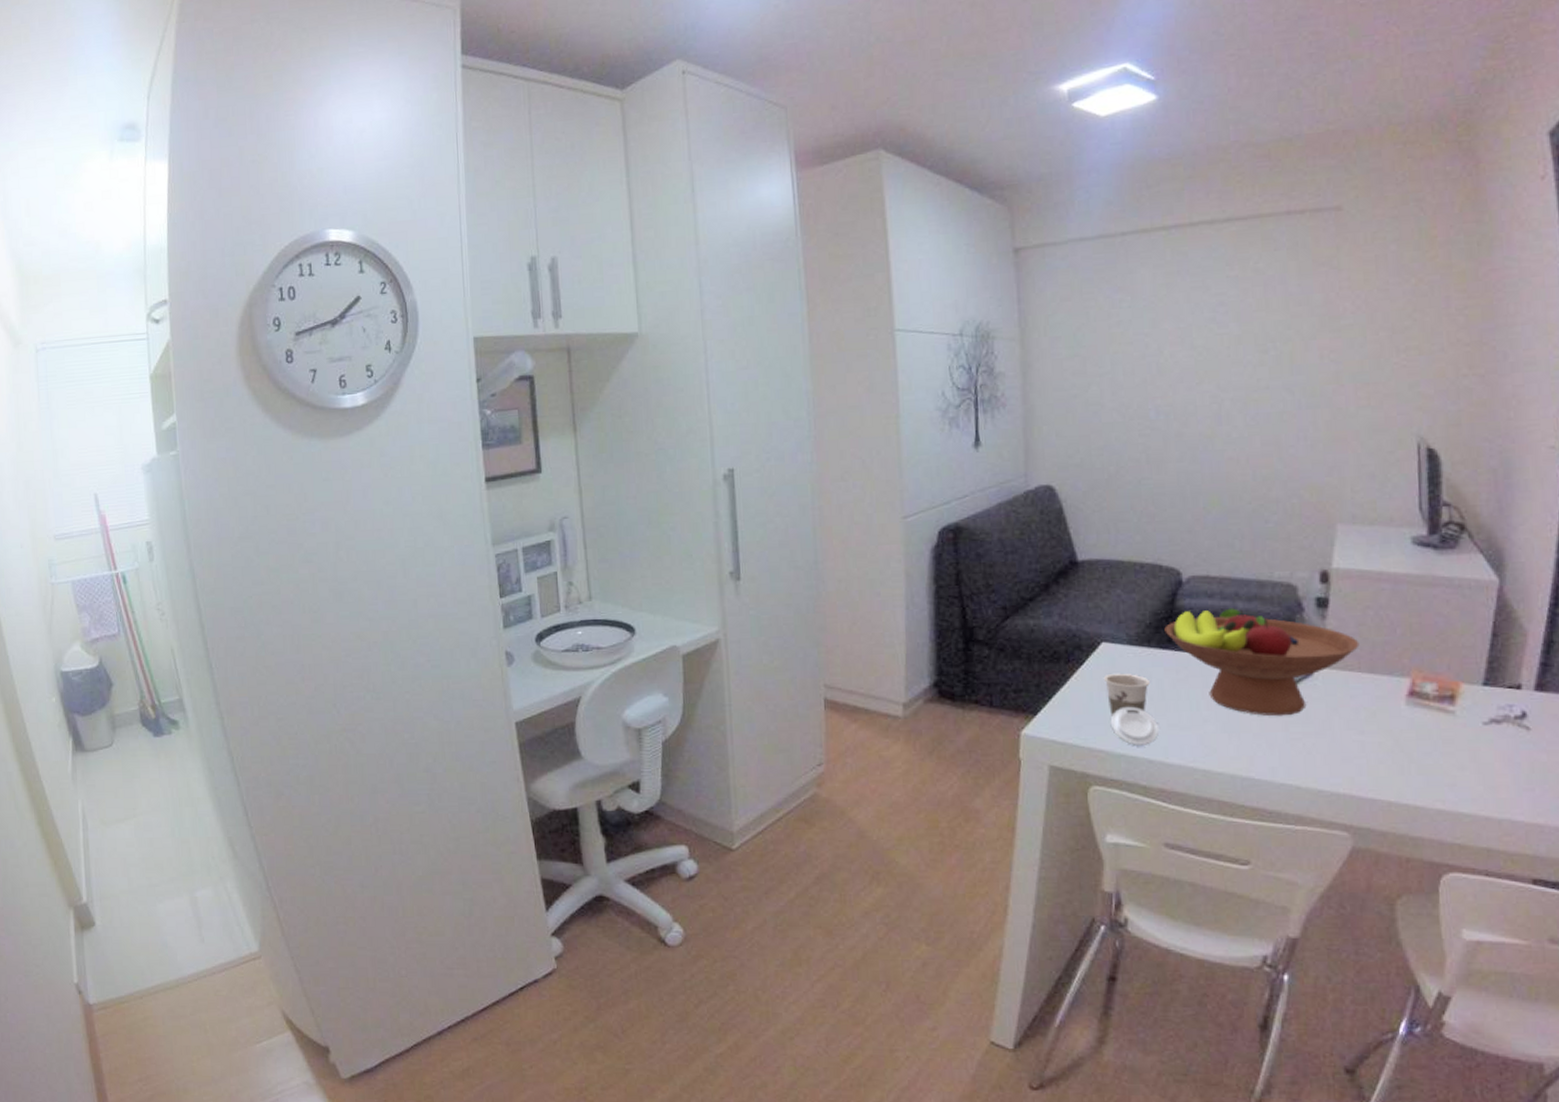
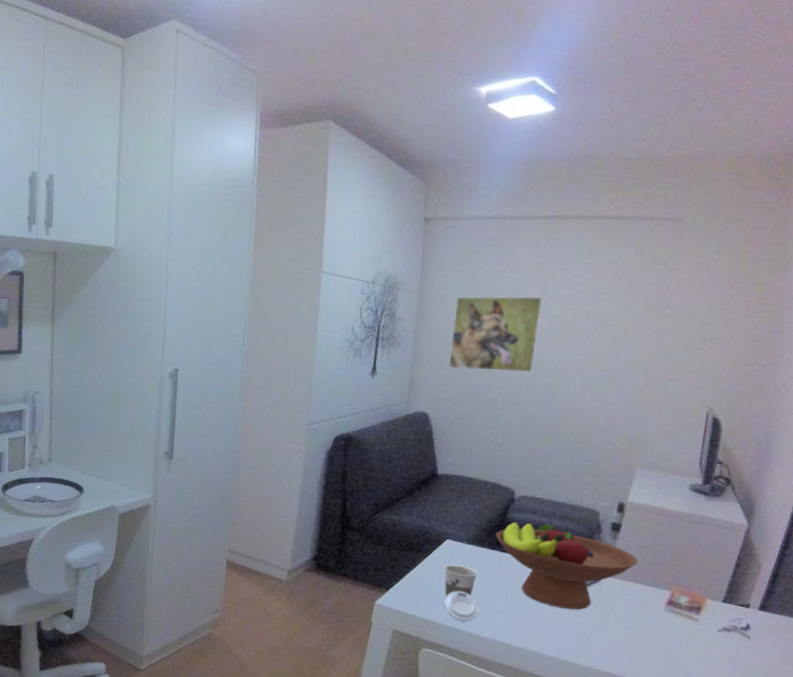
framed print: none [1068,324,1181,427] -> present [448,295,543,373]

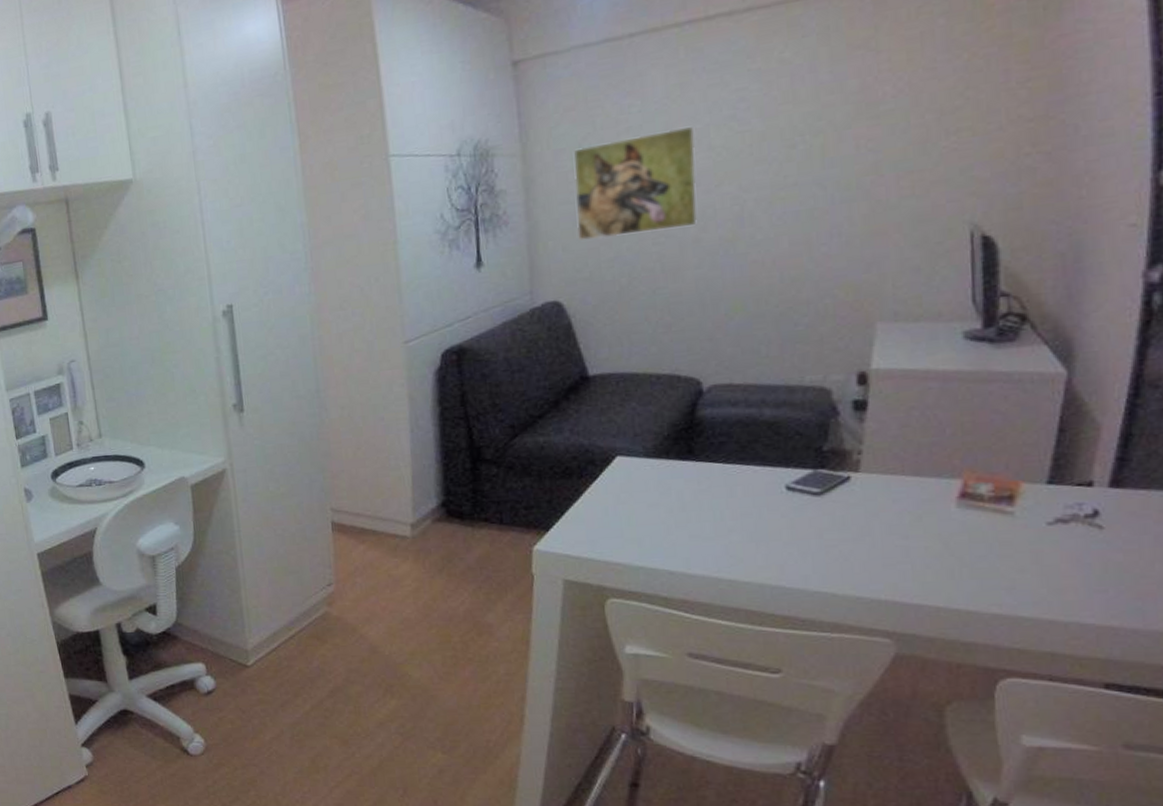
cup: present [443,564,479,622] -> none [619,486,679,558]
fruit bowl: present [495,522,638,610] -> none [684,415,903,524]

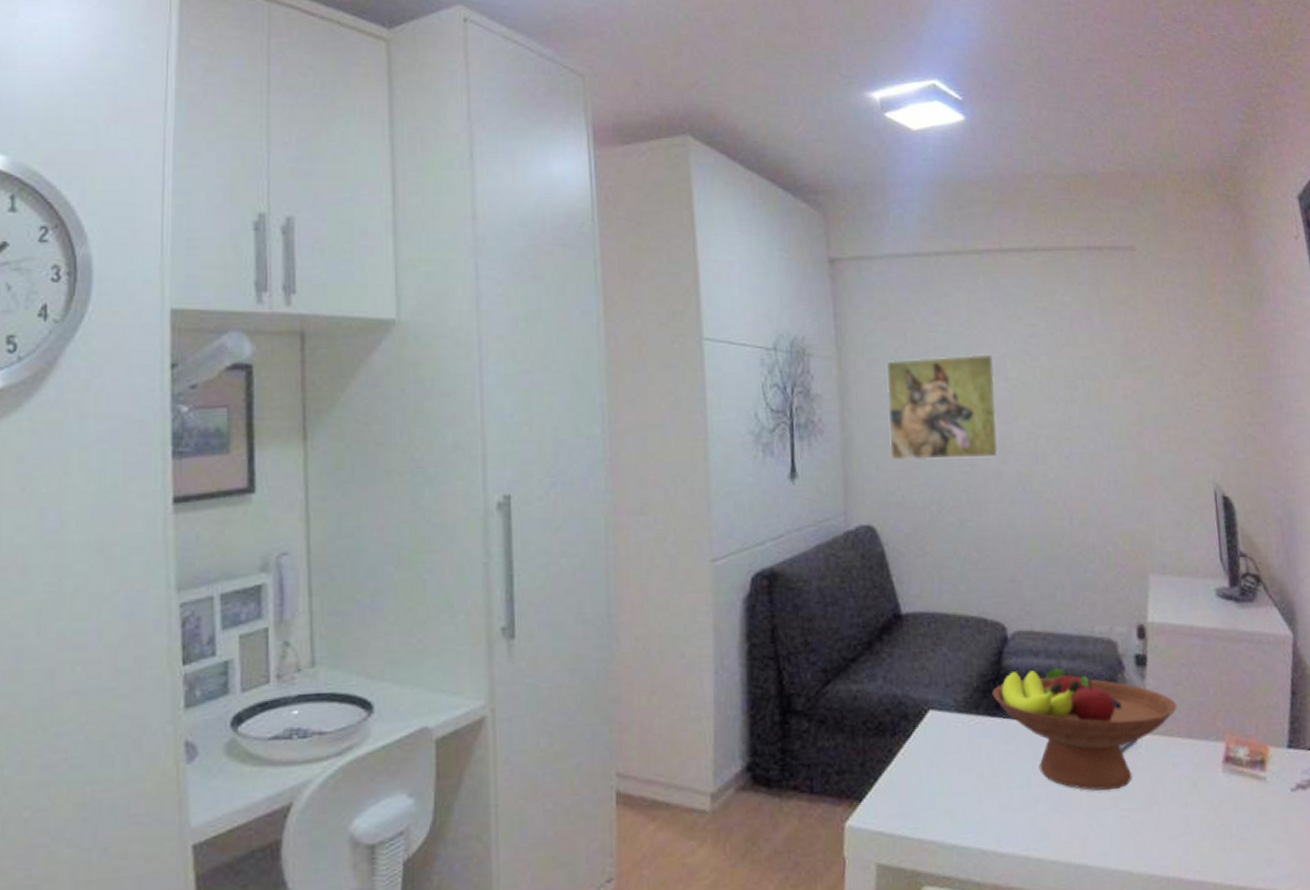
fruit bowl: none [684,415,903,524] -> present [992,667,1177,791]

